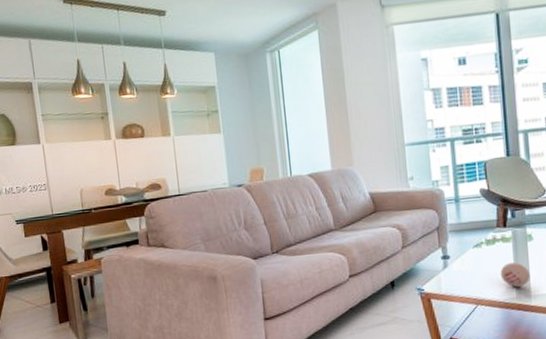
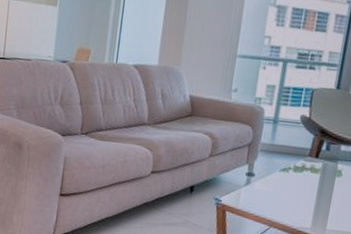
decorative ball: present [500,262,530,287] -> none [300,193,331,219]

